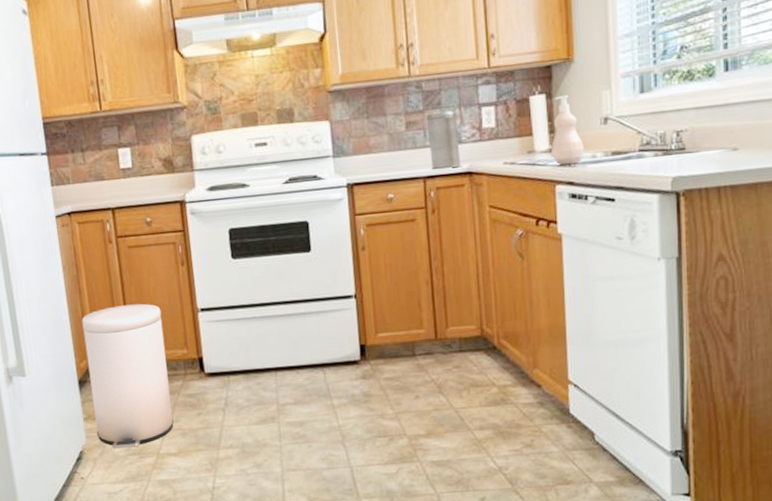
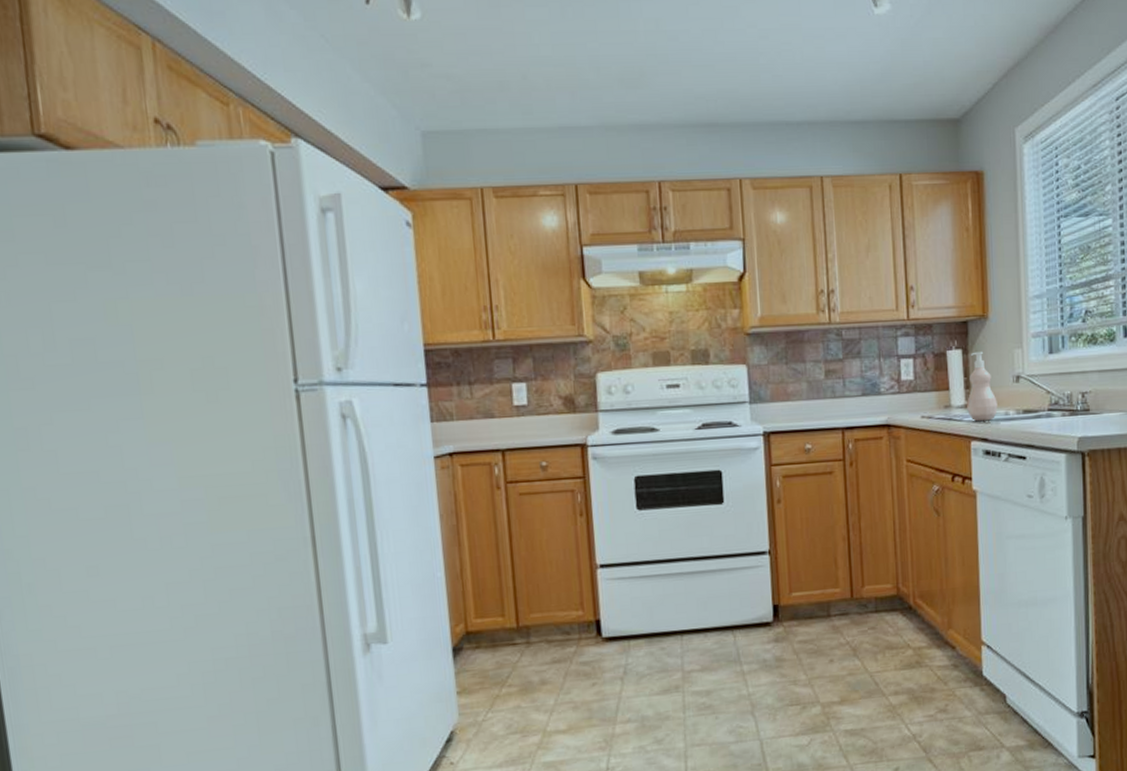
pedal bin: present [82,303,174,449] -> none [460,558,564,727]
canister: present [426,110,461,170] -> none [845,361,880,421]

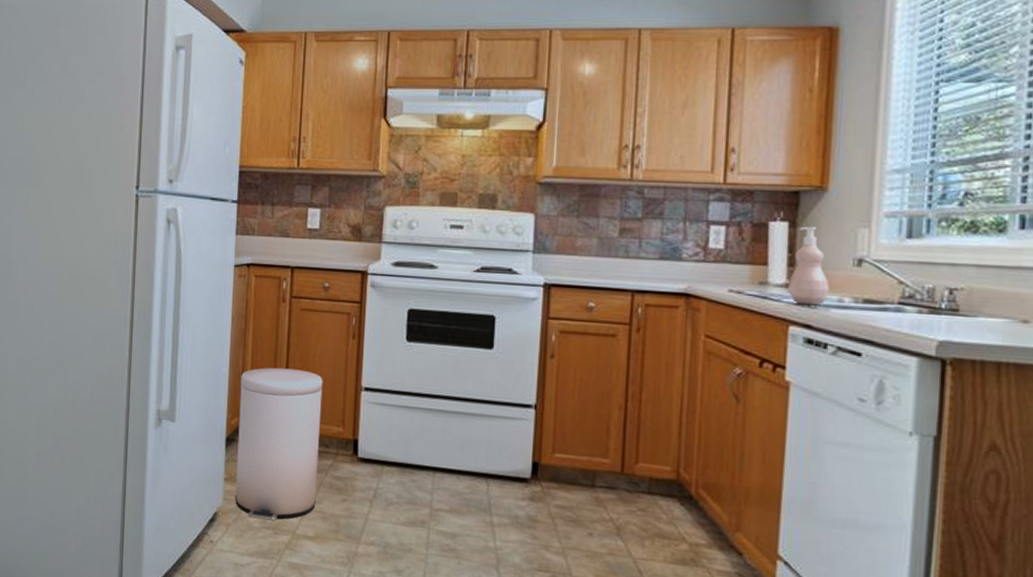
pedal bin: none [460,558,564,727] -> present [235,367,323,521]

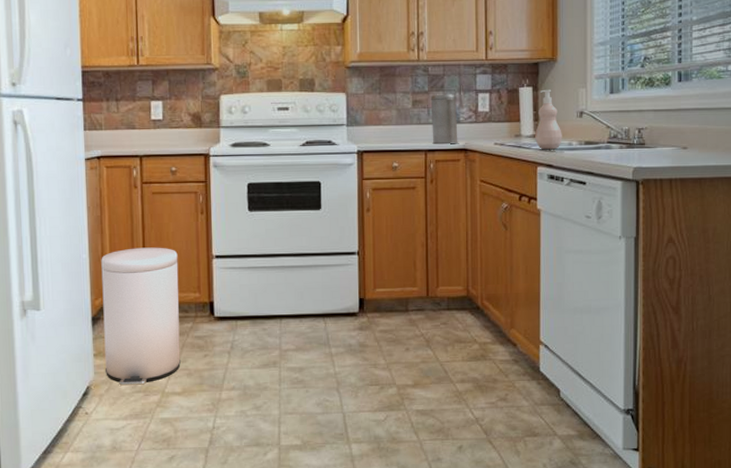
canister: none [642,223,680,287] -> present [430,94,458,145]

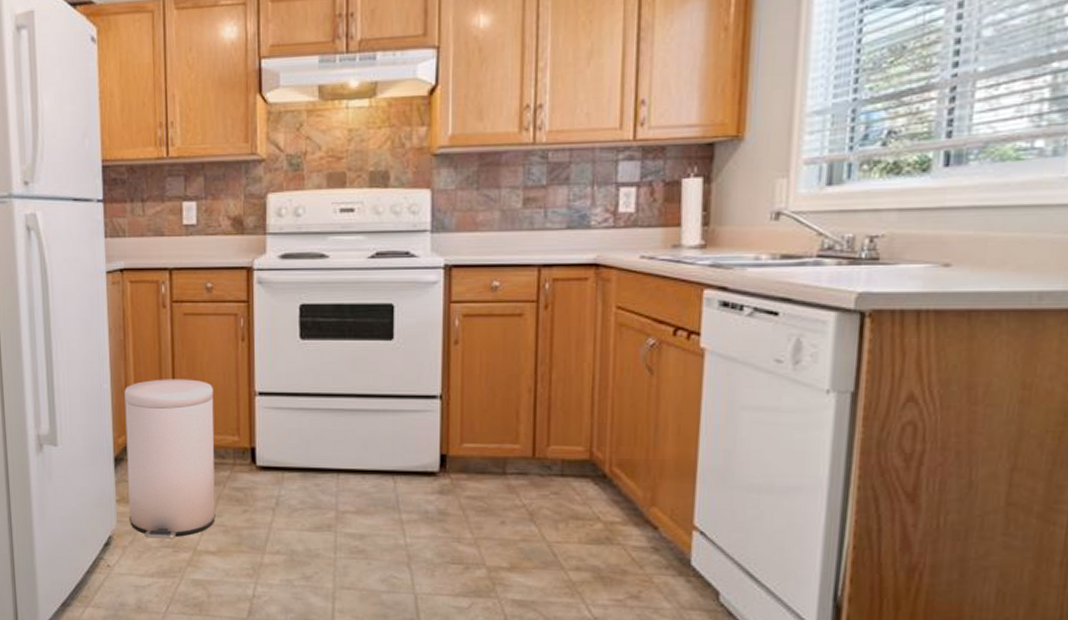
canister: present [430,94,458,145] -> none [549,188,587,258]
soap bottle: present [535,89,562,150] -> none [703,180,746,266]

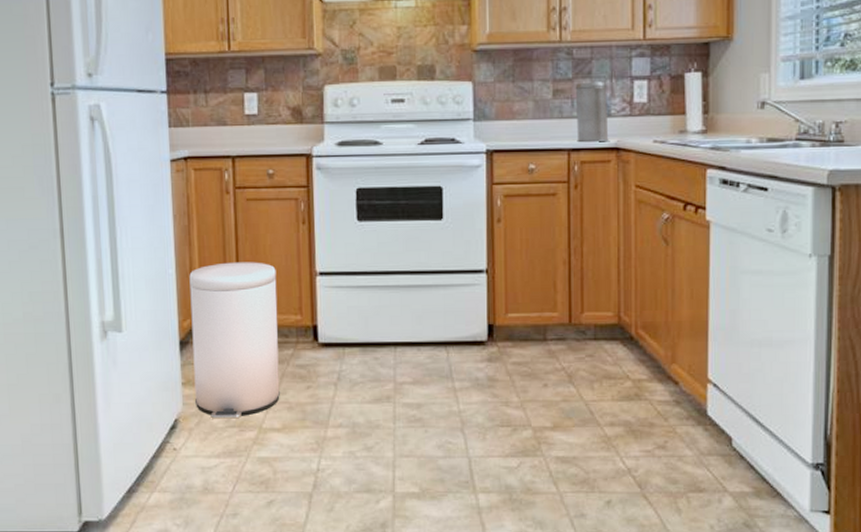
canister: none [549,188,587,258] -> present [575,81,609,143]

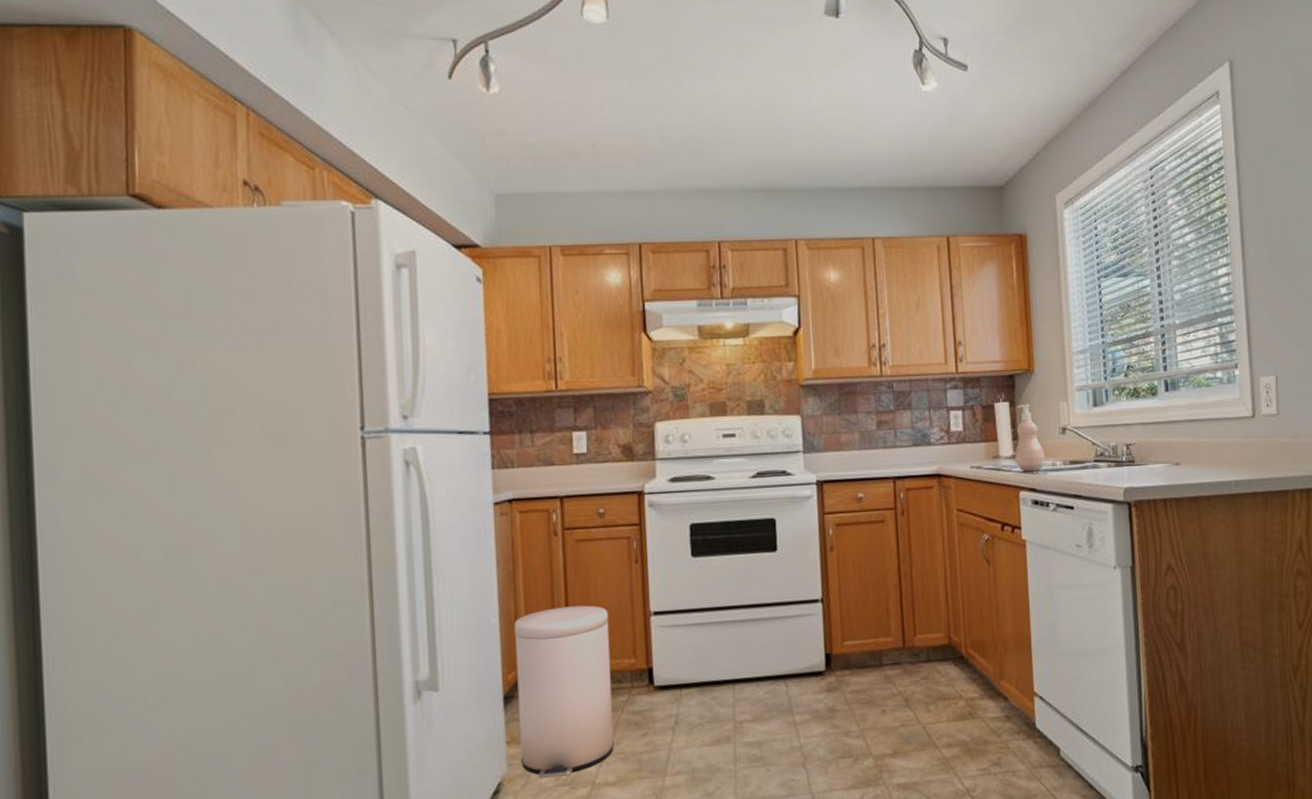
canister: present [575,81,609,143] -> none [896,412,930,471]
soap bottle: none [704,74,739,149] -> present [1015,404,1045,472]

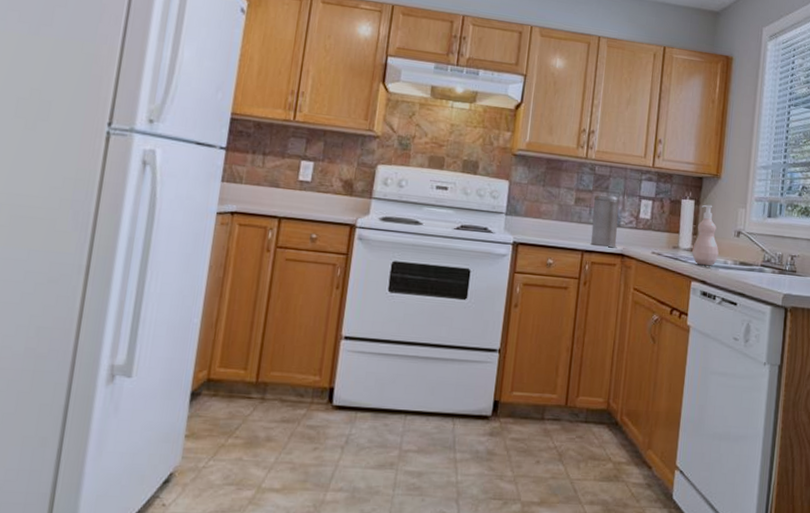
pedal bin: present [514,605,614,779] -> none [195,317,303,476]
canister: none [896,412,930,471] -> present [590,195,620,248]

